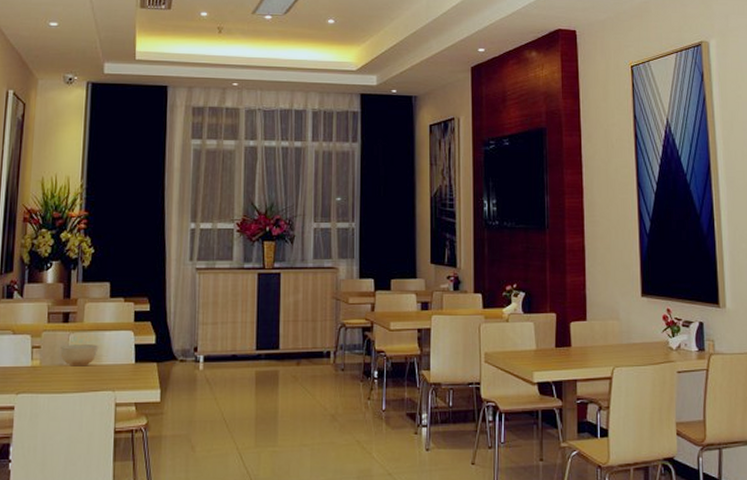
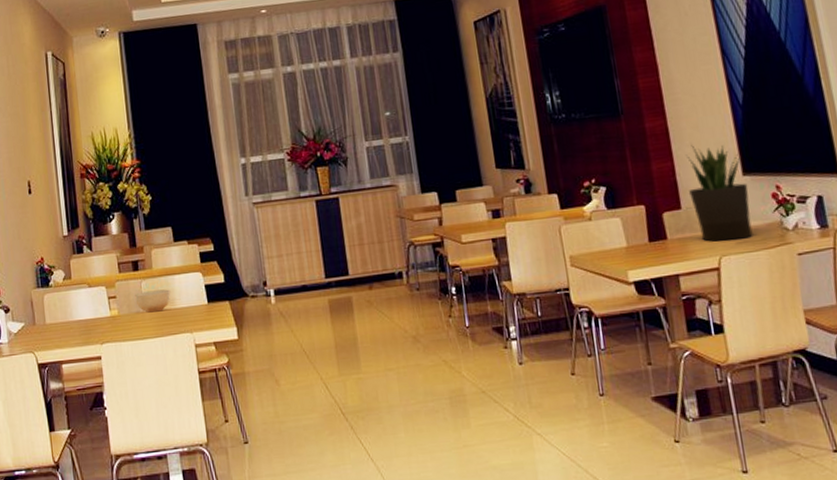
planter: none [595,264,644,354] -> present [686,145,753,242]

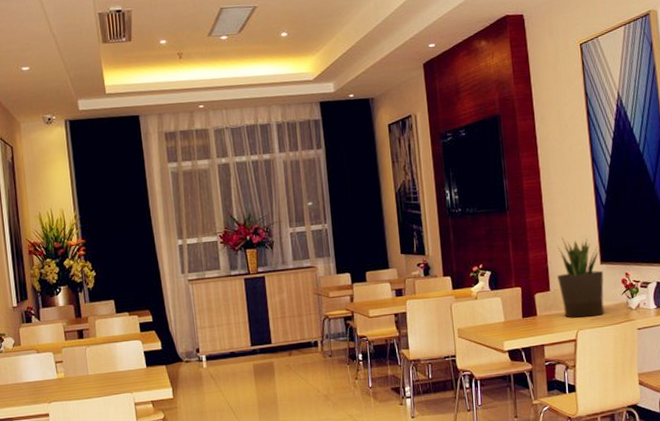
bowl: present [135,289,171,313] -> none [80,355,113,376]

